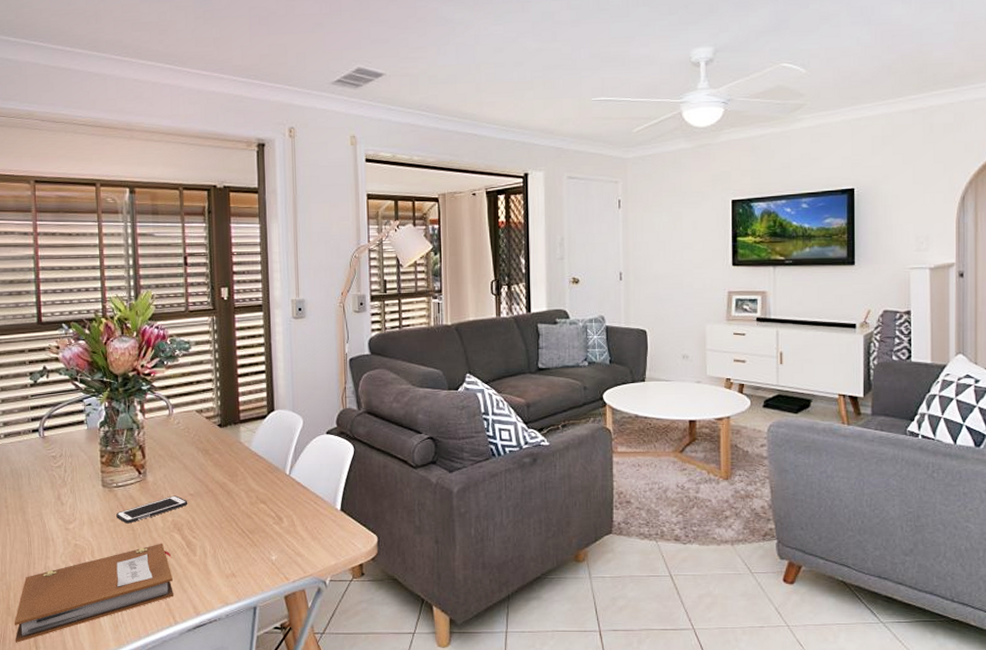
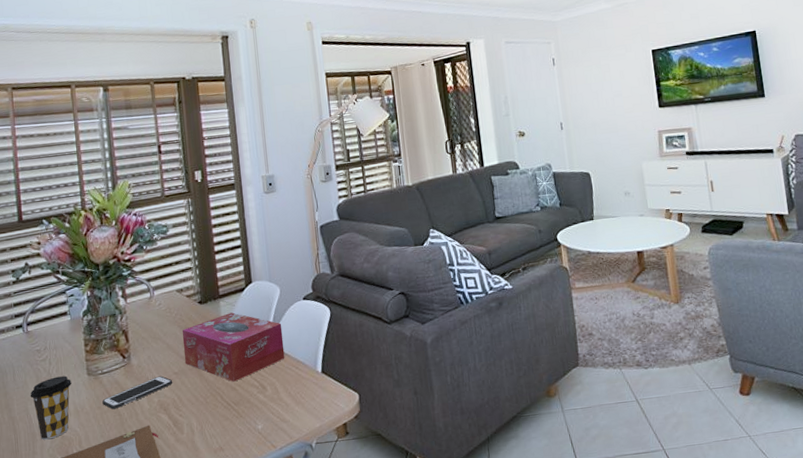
coffee cup: none [44,485,86,546] -> present [30,375,72,440]
tissue box: none [199,439,304,510] -> present [182,312,285,382]

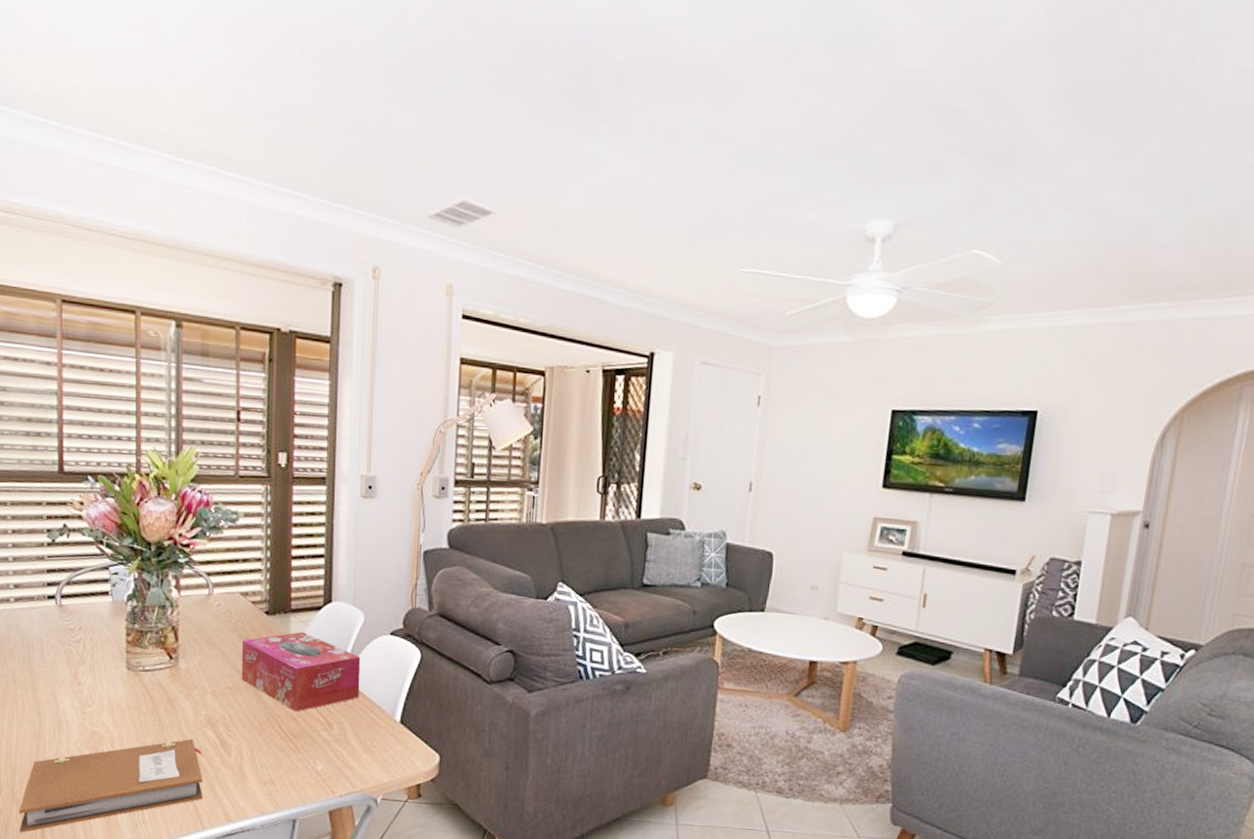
coffee cup: present [30,375,72,440] -> none [59,663,107,731]
cell phone: present [102,376,173,410] -> none [141,687,225,714]

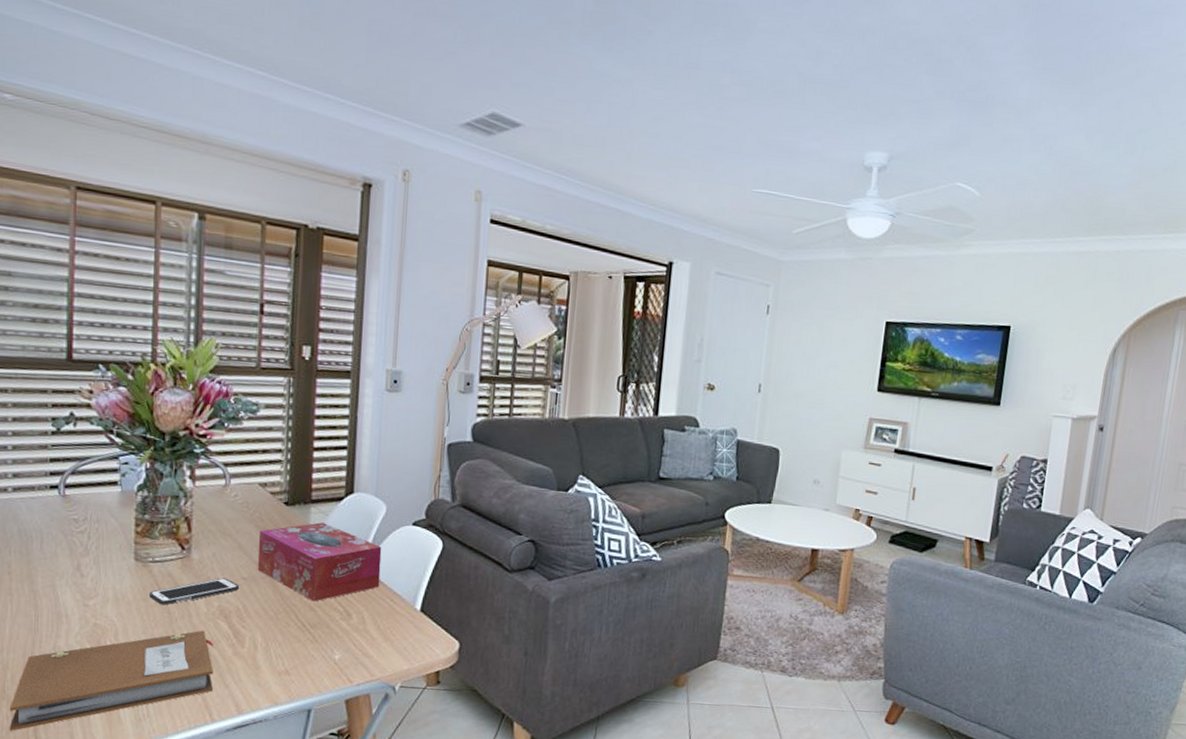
cell phone: none [141,687,225,714] -> present [149,578,240,605]

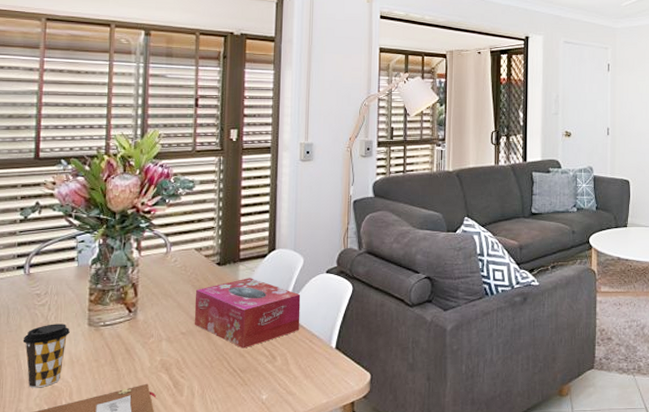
coffee cup: none [59,554,113,624] -> present [22,324,70,388]
cell phone: present [149,578,240,605] -> none [100,334,179,364]

